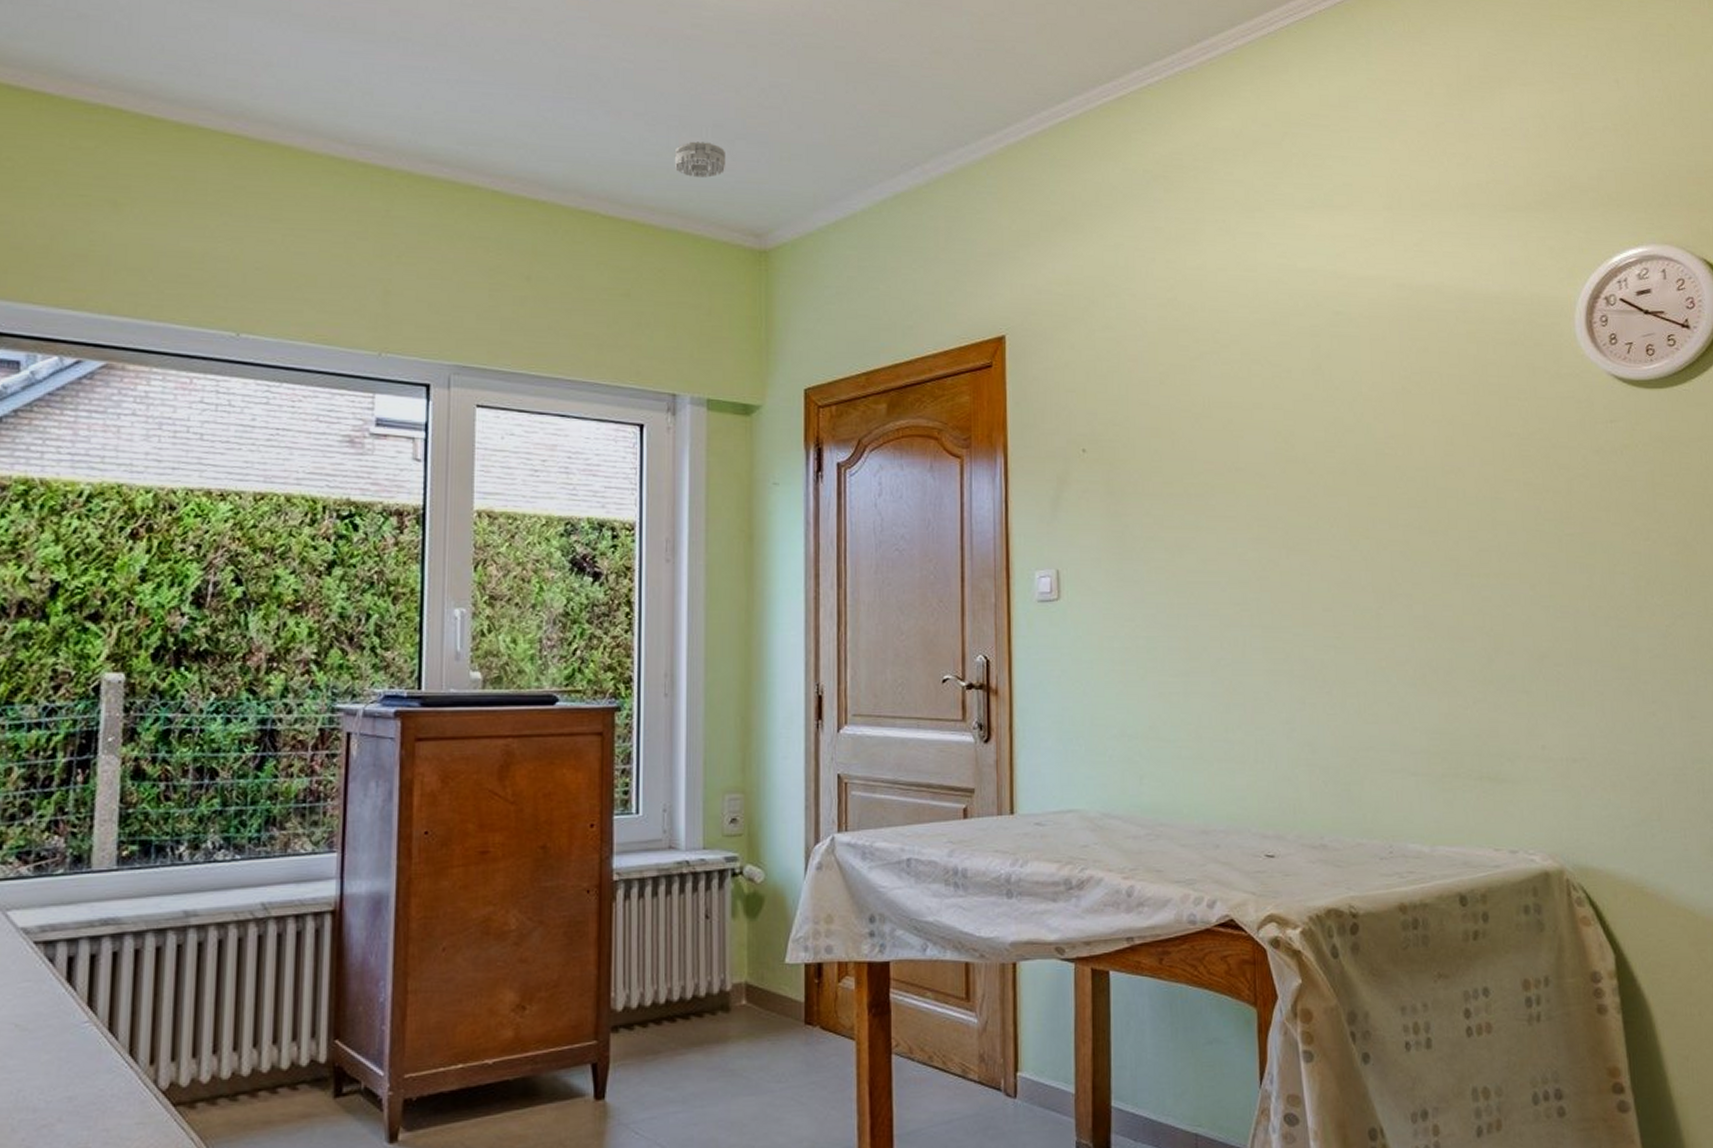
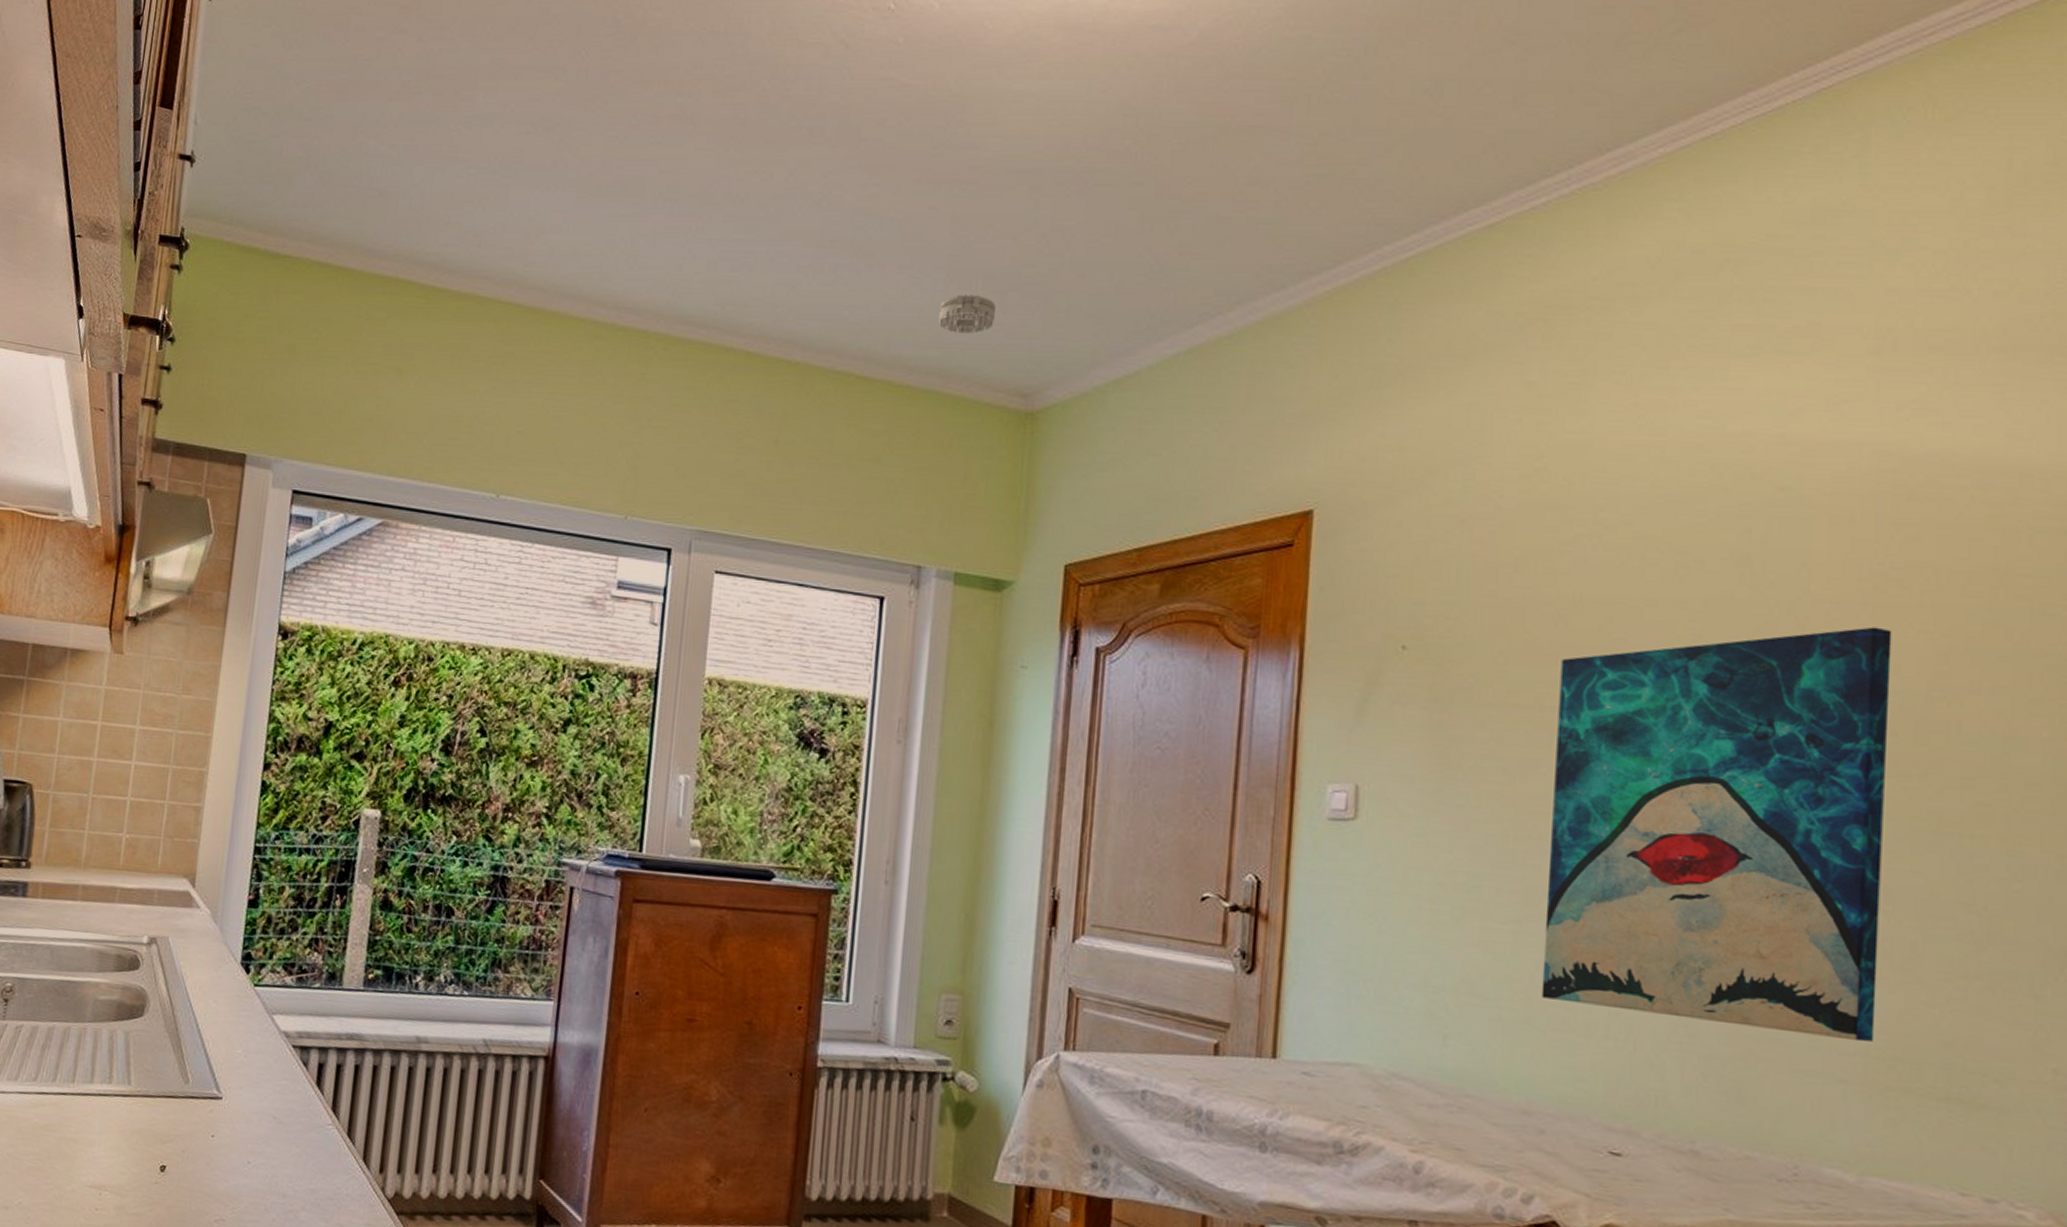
wall art: none [1199,419,1432,742] -> present [1541,627,1892,1042]

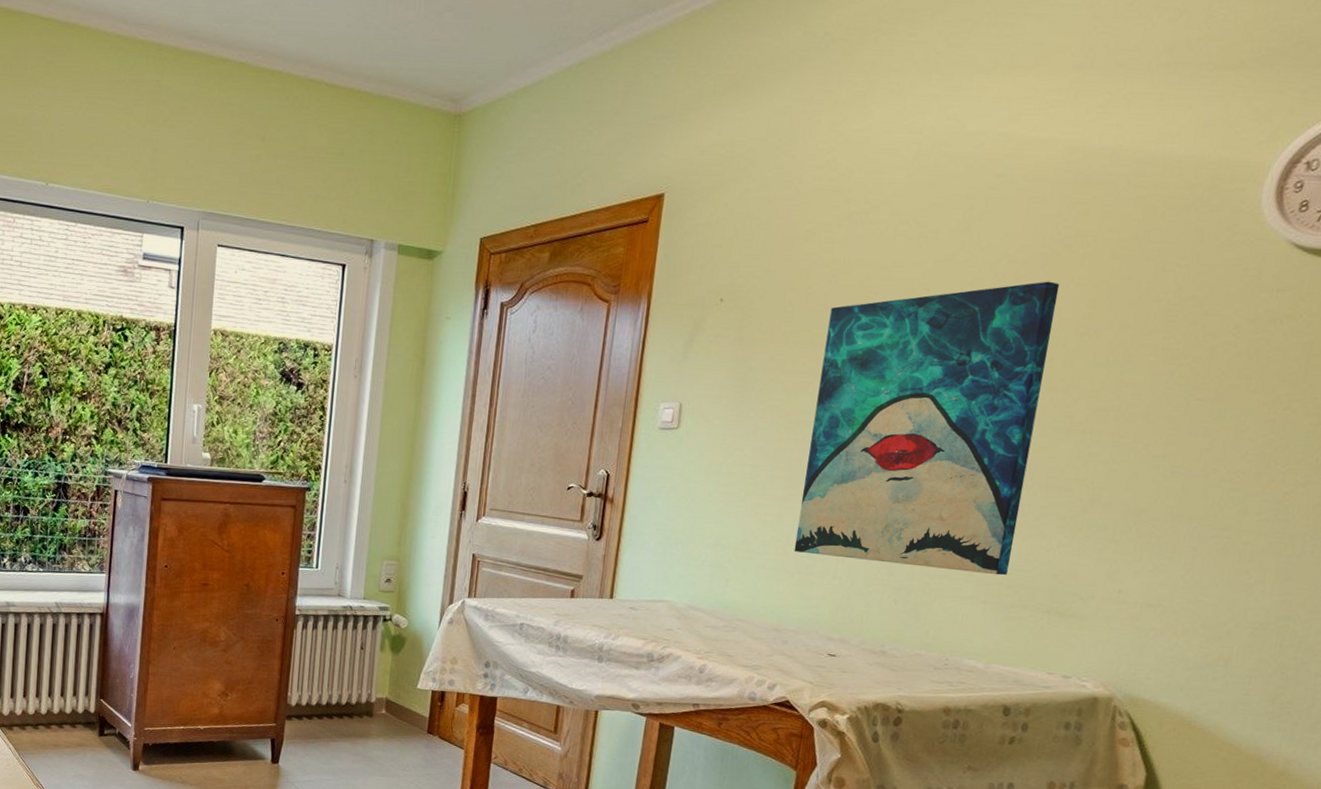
smoke detector: present [939,294,995,335] -> none [390,14,434,49]

